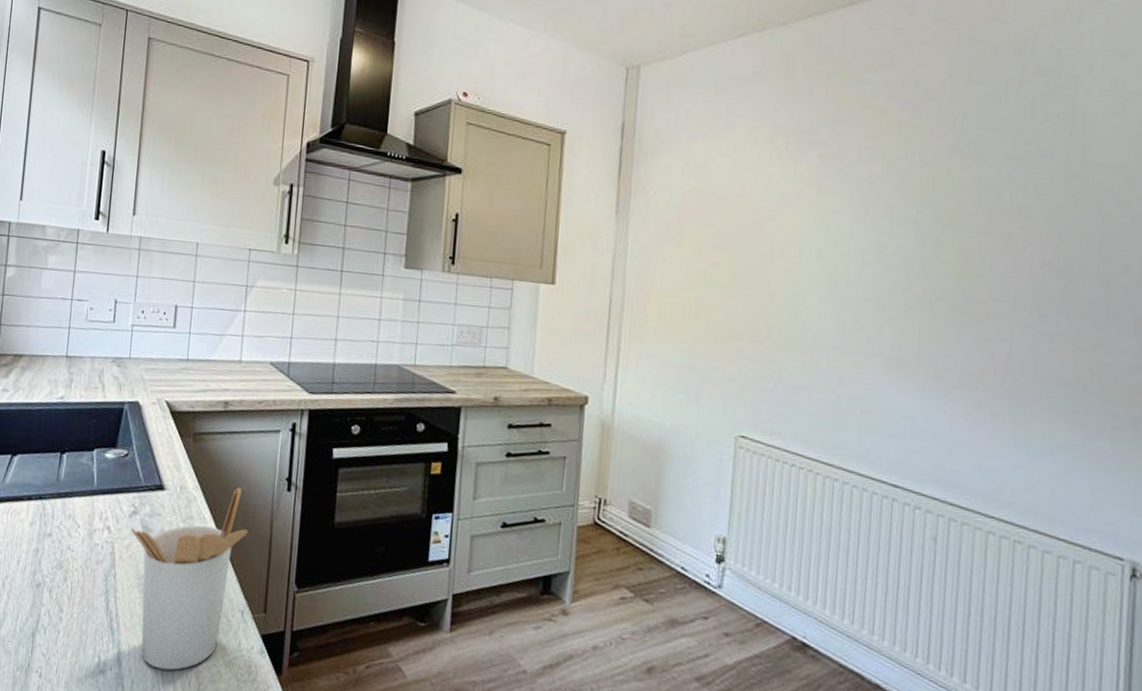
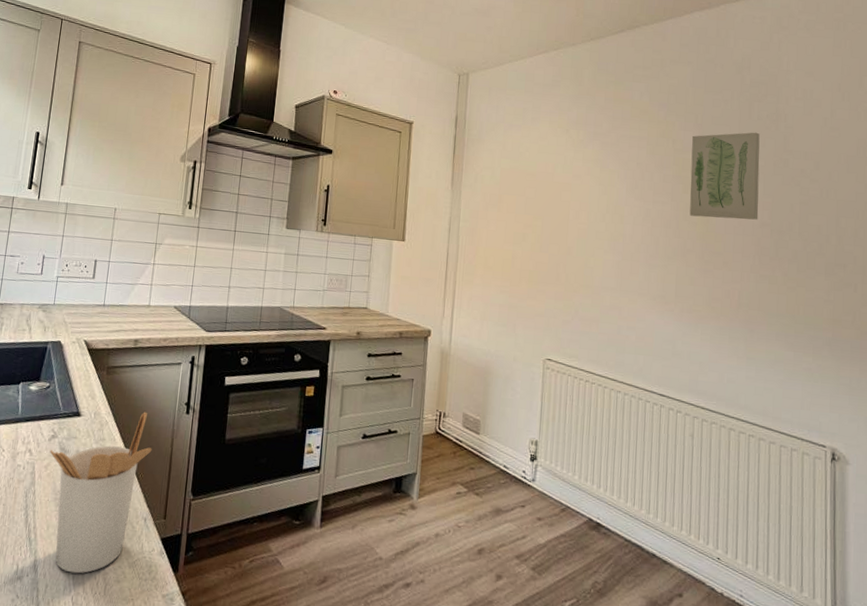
wall art: none [940,138,1046,258] -> present [689,132,760,220]

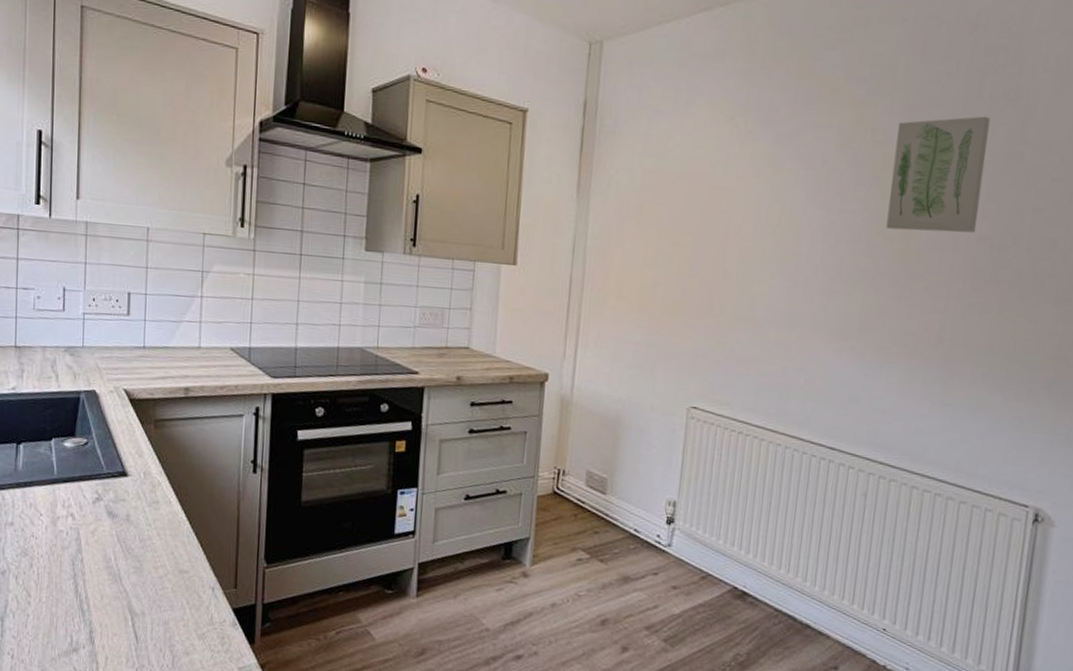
utensil holder: present [50,411,152,574] -> none [95,471,215,646]

